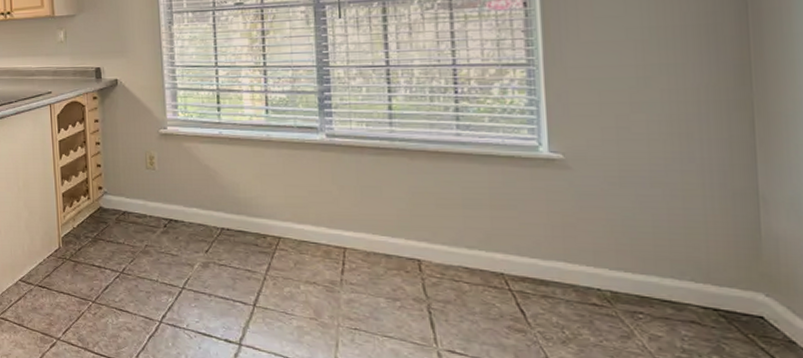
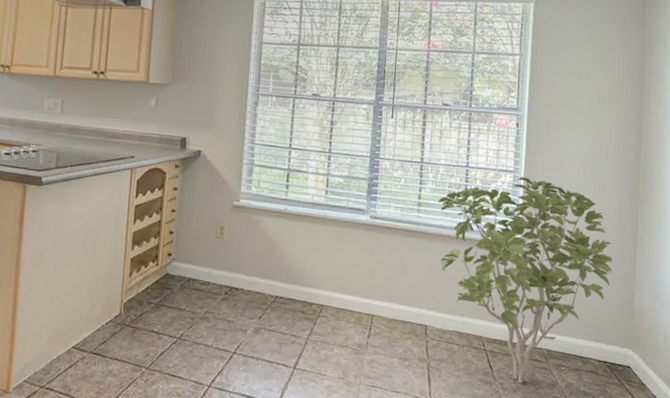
shrub: none [416,70,713,334] -> present [438,177,613,384]

